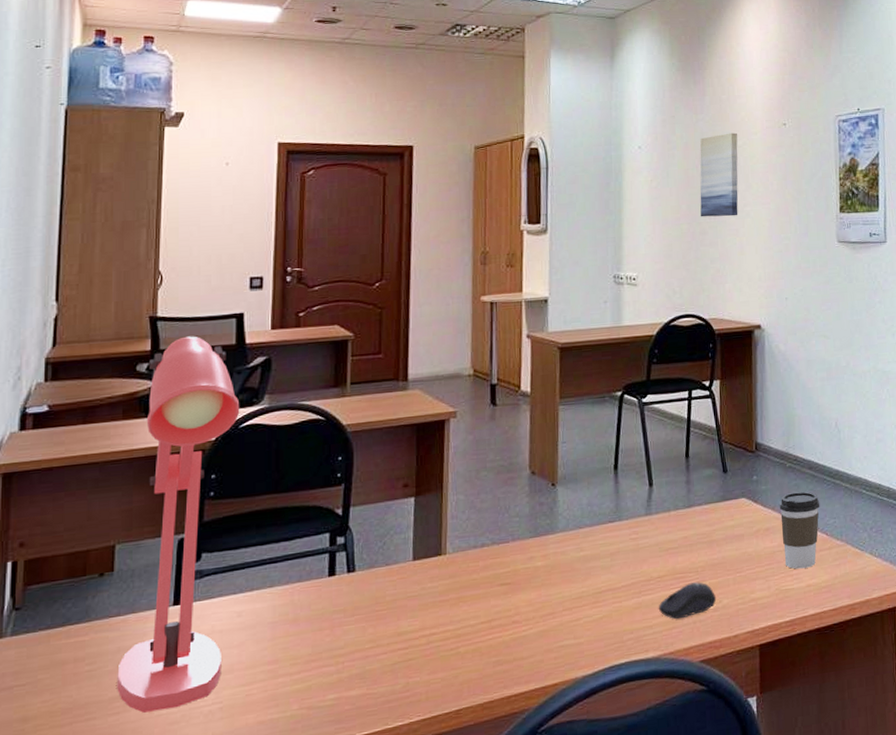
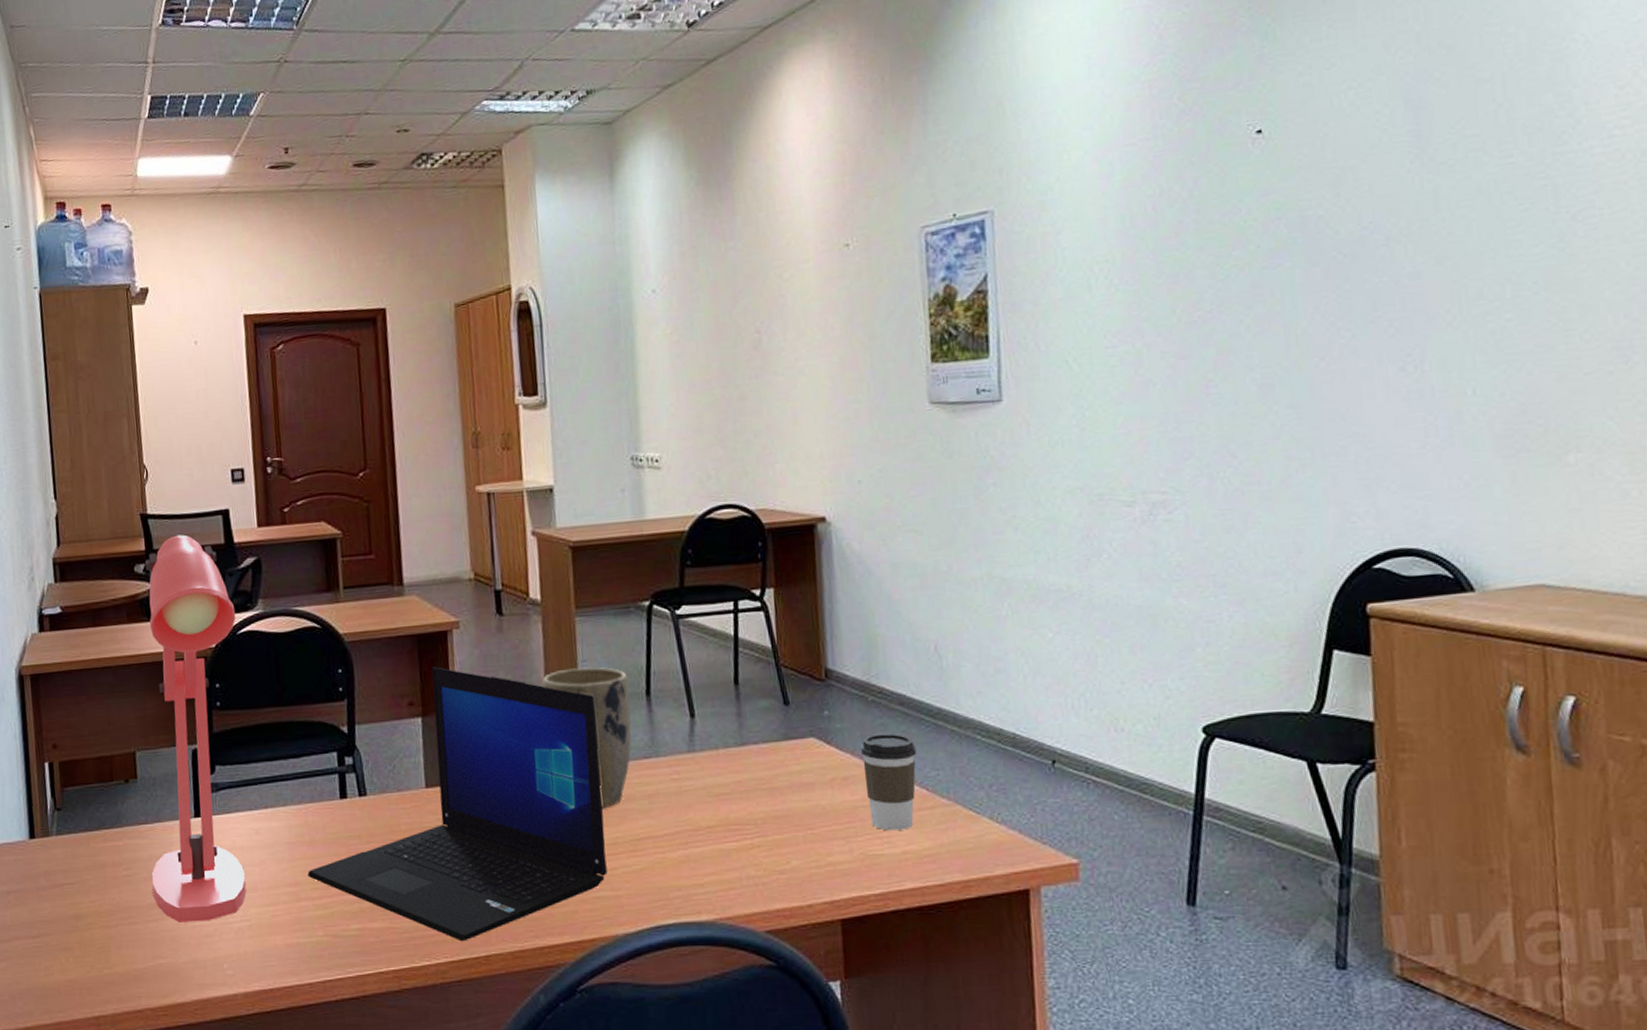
laptop: none [288,451,572,700] -> present [307,667,608,942]
plant pot: none [527,447,601,568] -> present [542,666,632,809]
computer mouse: present [658,582,717,620] -> none [710,837,783,879]
wall art: present [699,132,738,217] -> none [732,261,788,378]

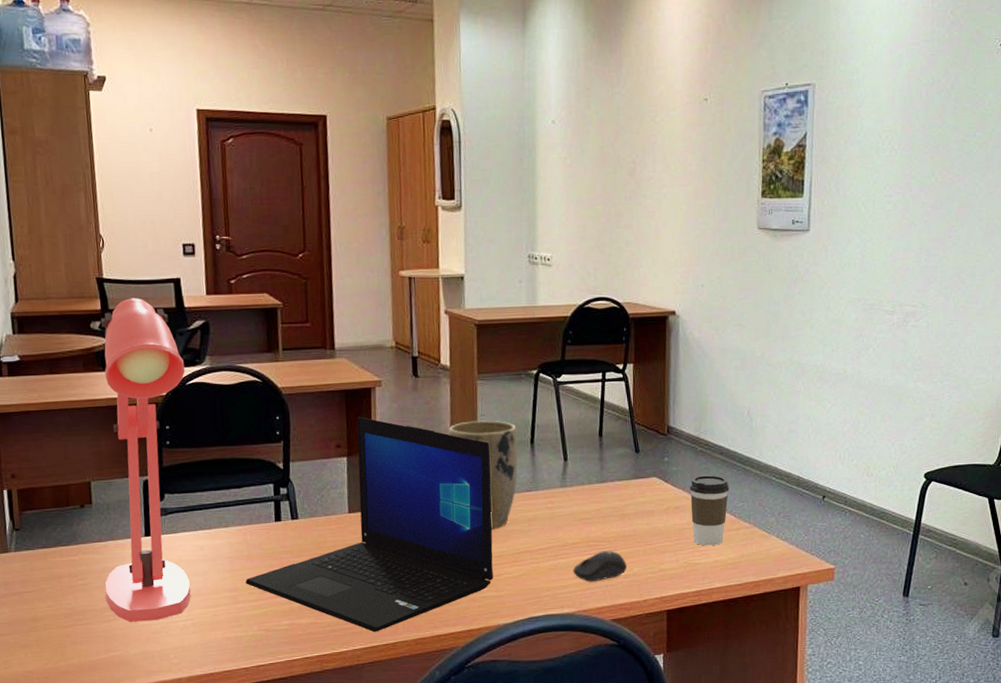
computer mouse: none [710,837,783,879] -> present [572,550,628,582]

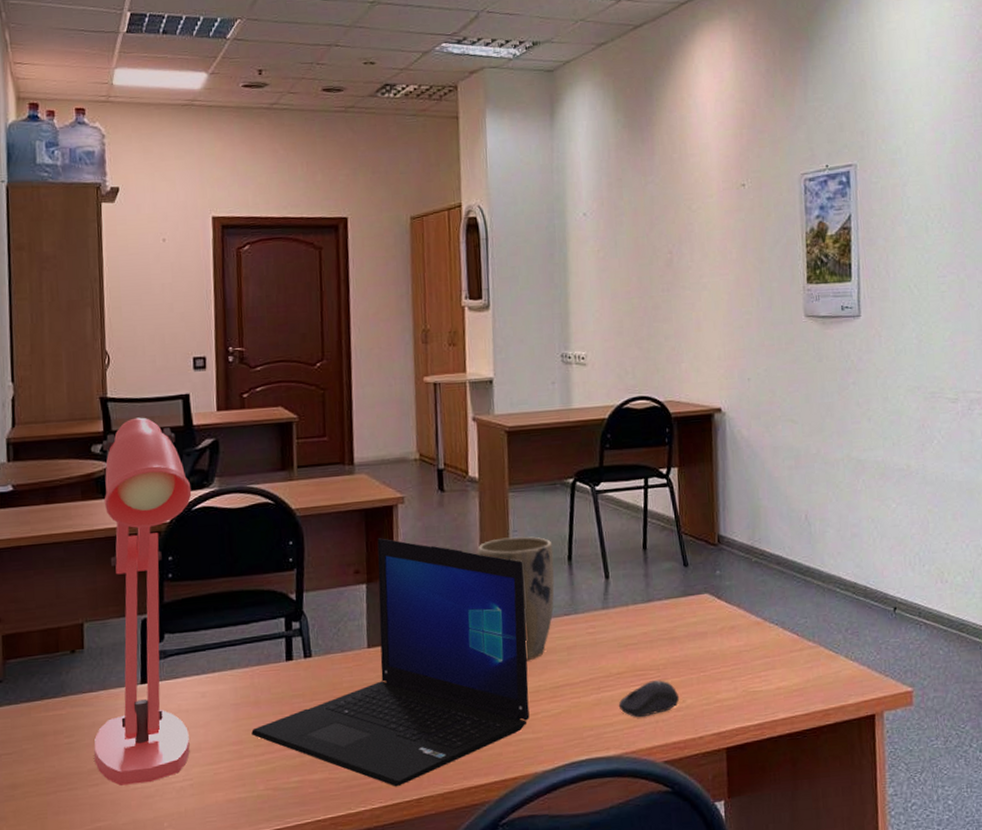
coffee cup: present [690,475,730,546] -> none [745,588,790,671]

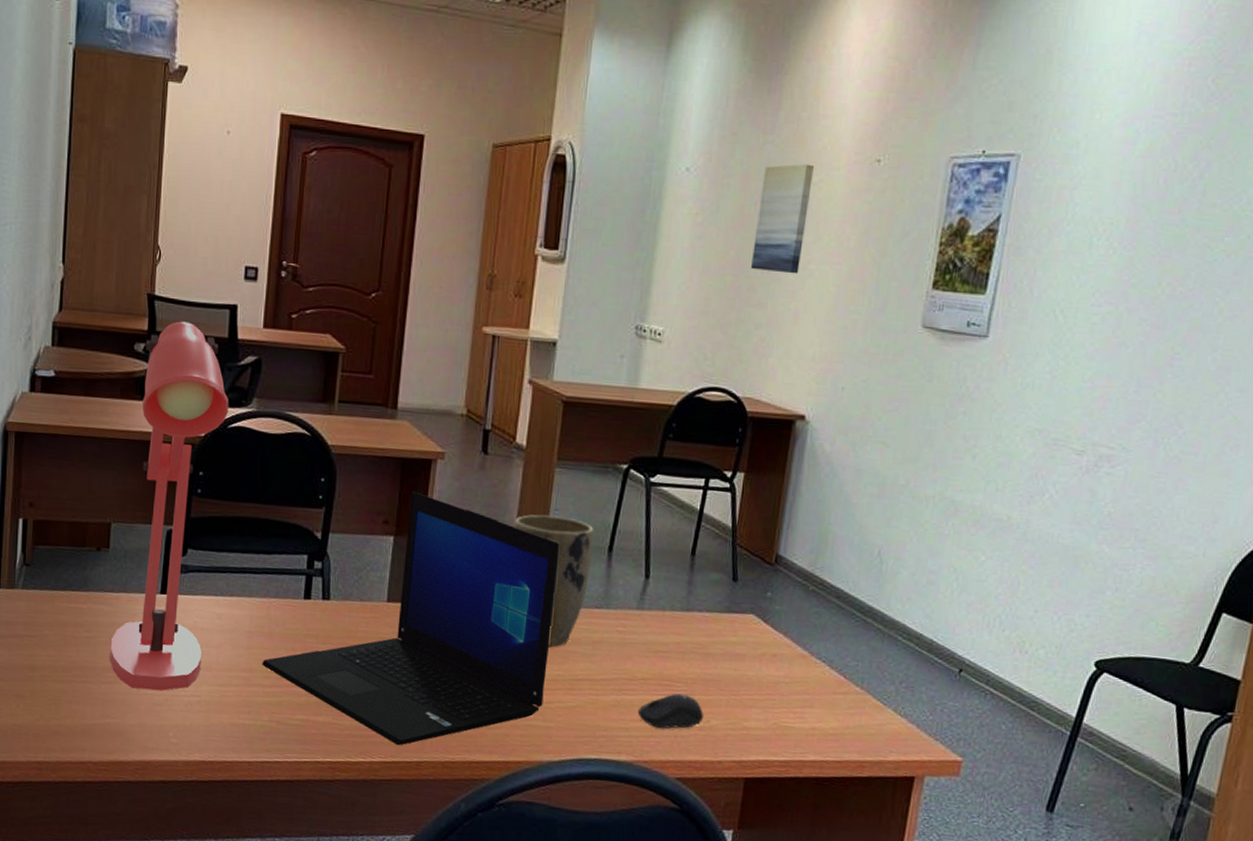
wall art: none [650,195,694,290] -> present [751,164,814,274]

